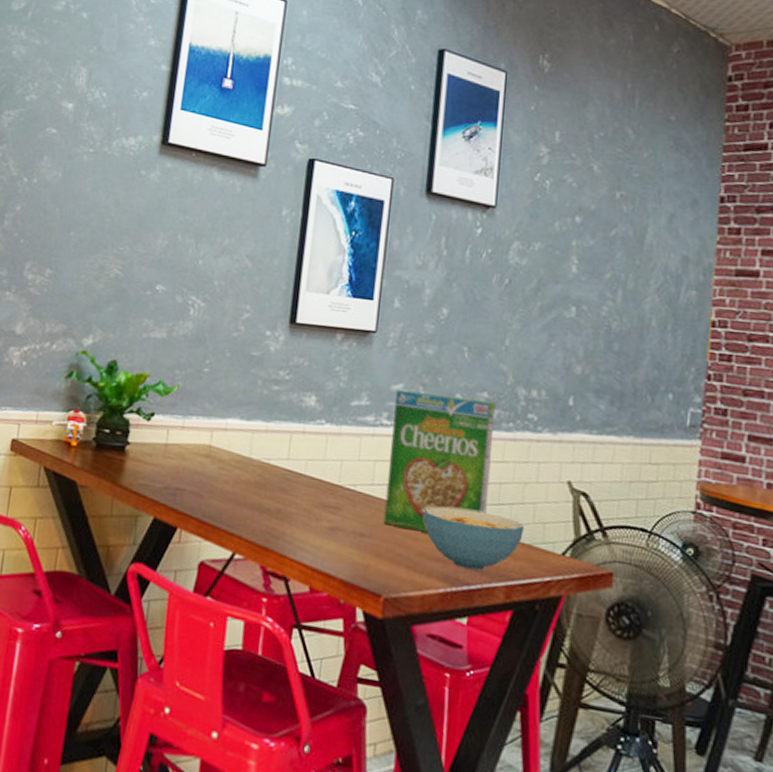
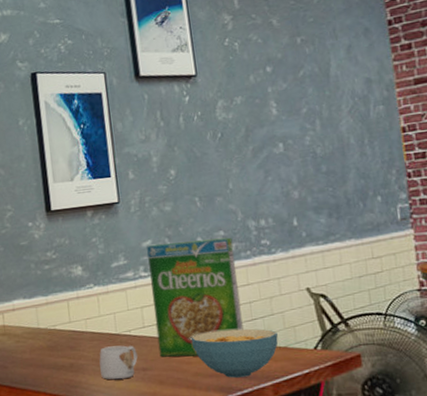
mug: none [310,498,358,542] -> present [99,345,138,380]

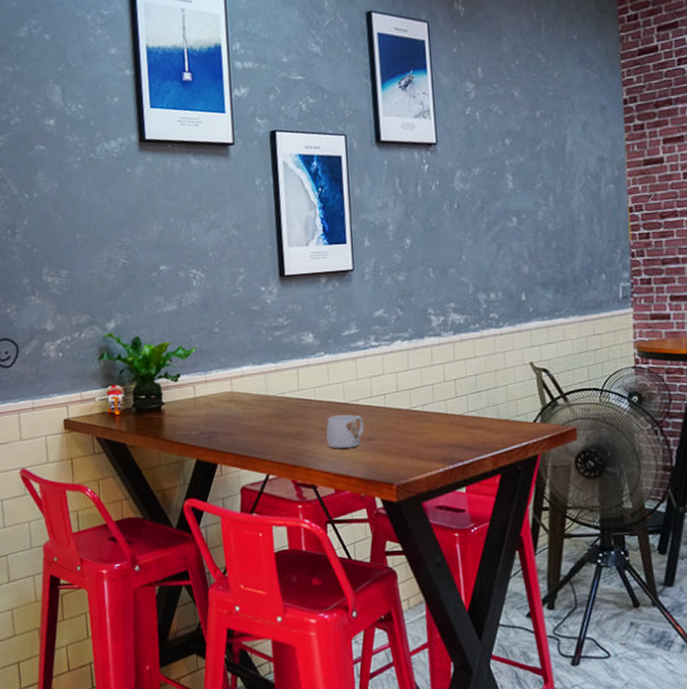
cereal box: present [147,237,243,357] -> none [379,309,468,427]
cereal bowl: present [190,328,279,378] -> none [416,400,500,449]

